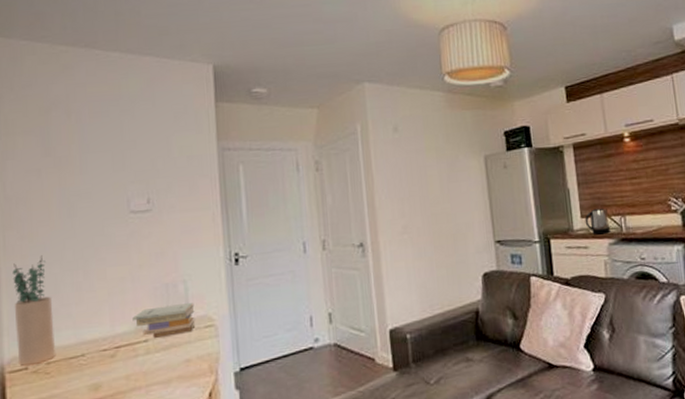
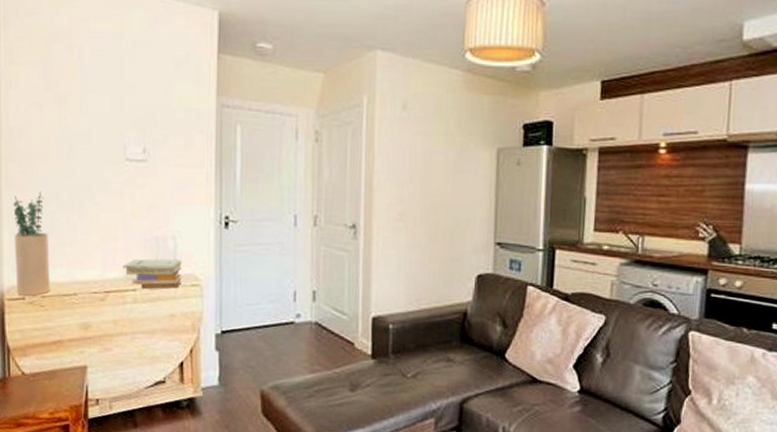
kettle: present [585,208,611,235] -> none [597,223,625,253]

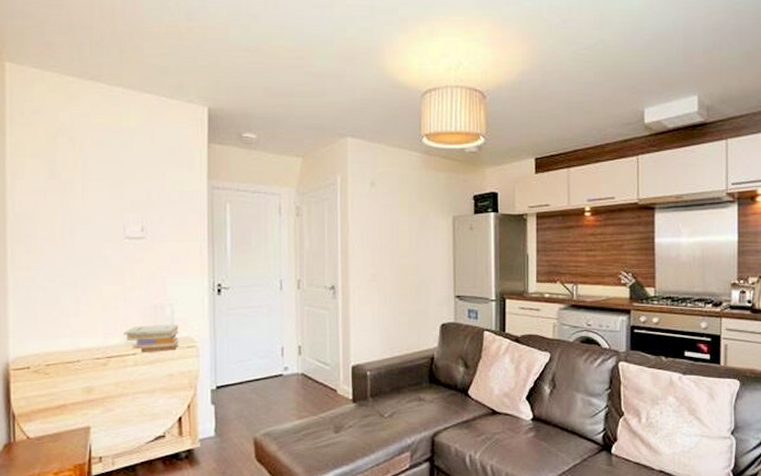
vase: present [13,191,50,297] -> none [18,269,54,366]

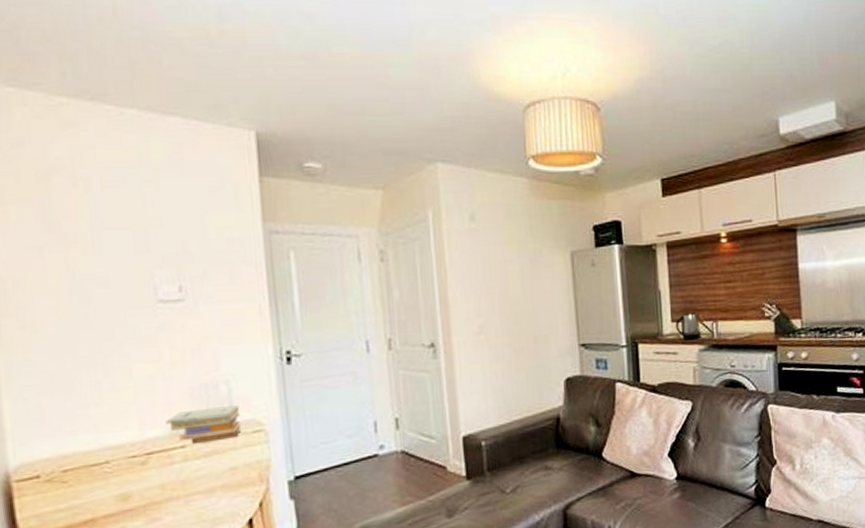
kettle: none [540,275,562,299] -> present [675,312,702,341]

